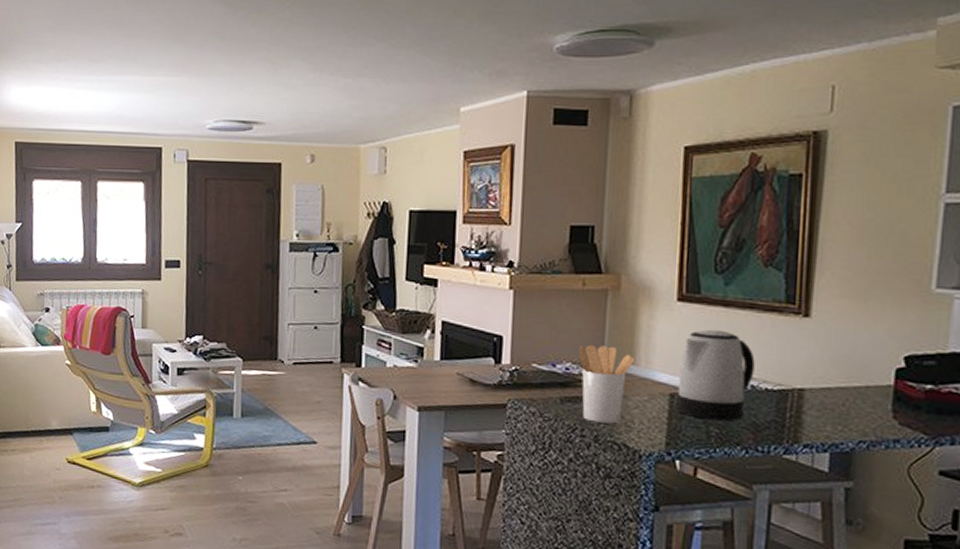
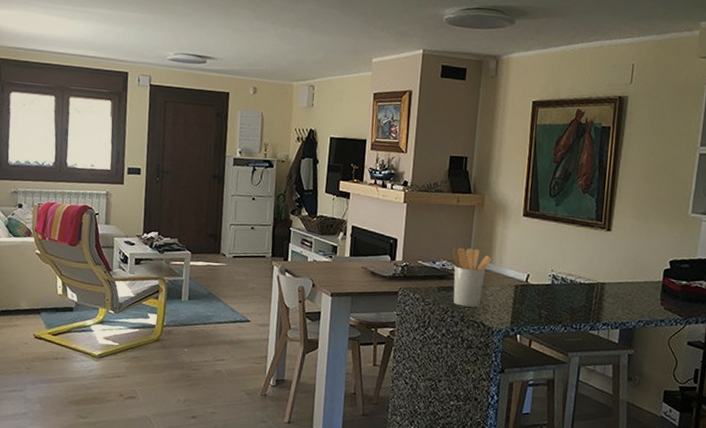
kettle: present [676,329,755,421] -> none [519,238,574,306]

